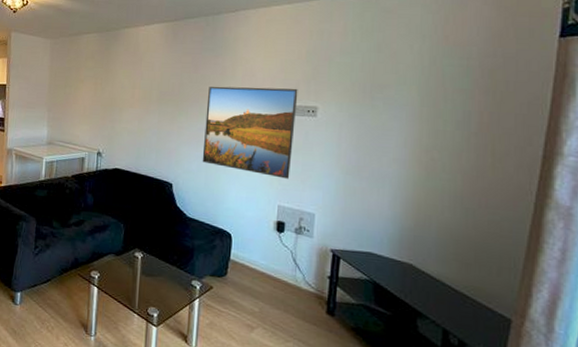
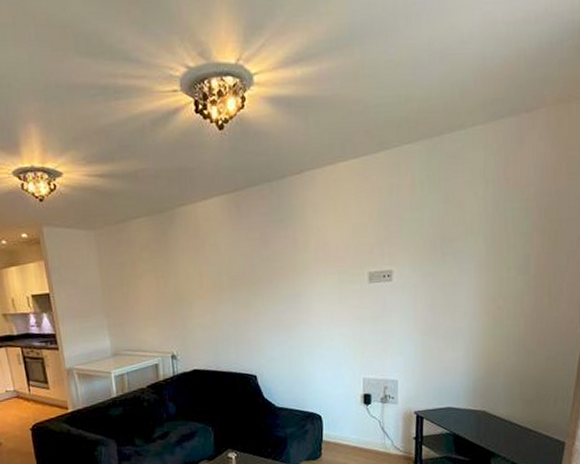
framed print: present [202,86,298,179] -> none [281,253,373,351]

